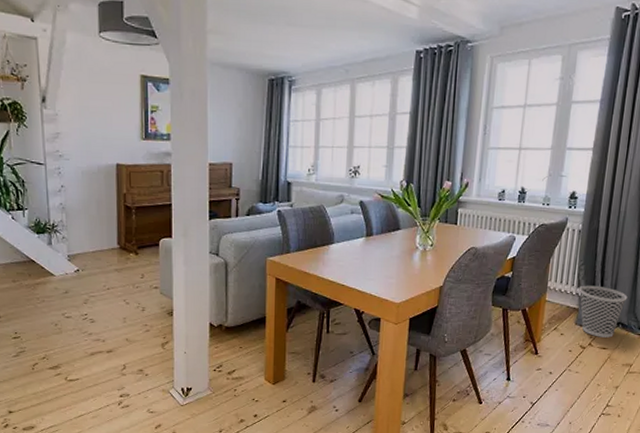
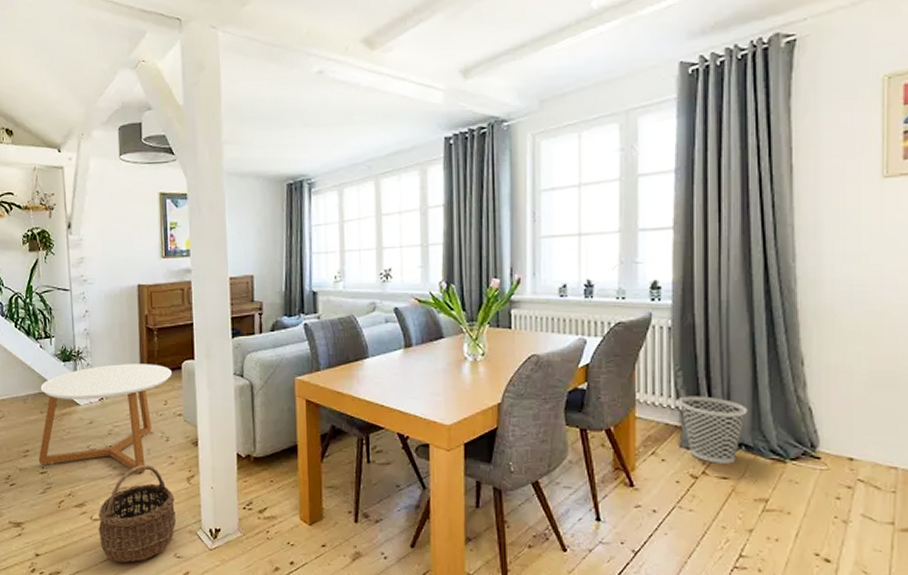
coffee table: none [11,238,149,340] -> present [38,364,172,475]
wicker basket: none [72,332,150,418] -> present [97,465,176,563]

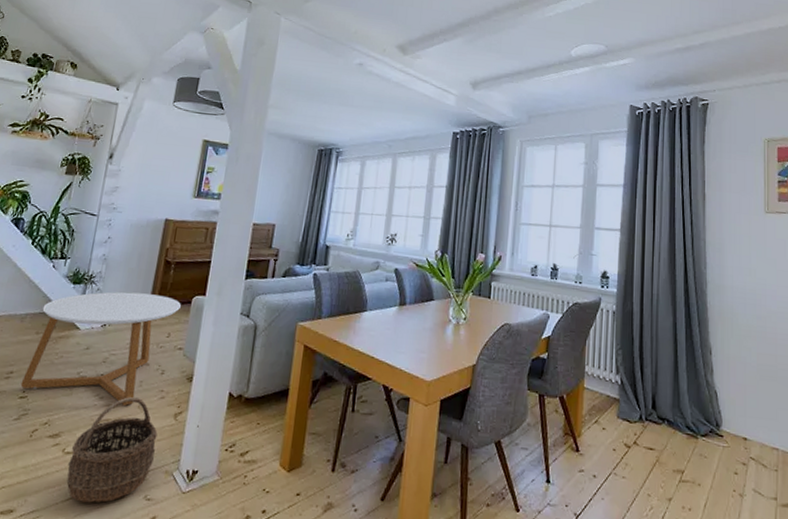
wastebasket: present [678,396,748,464] -> none [618,372,670,436]

